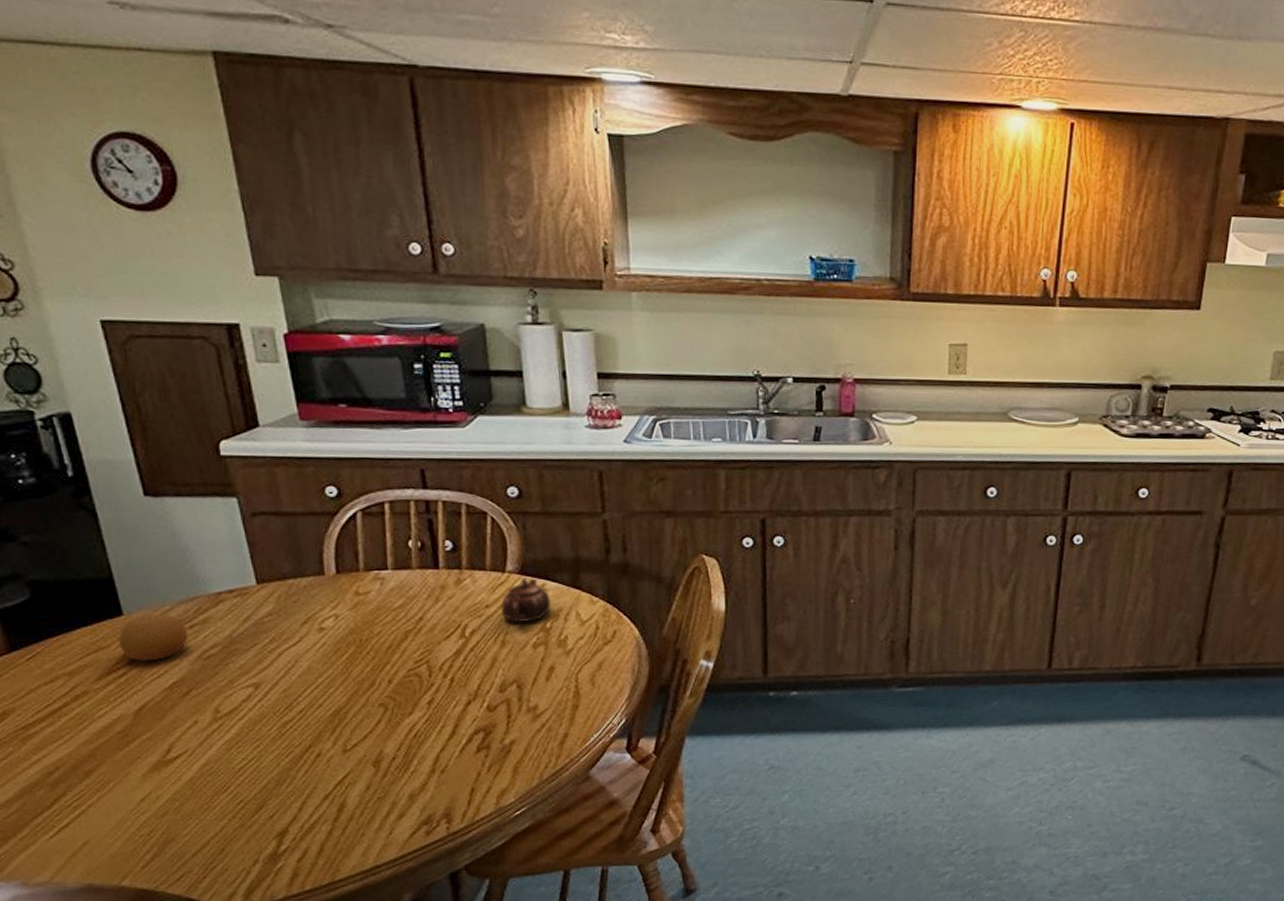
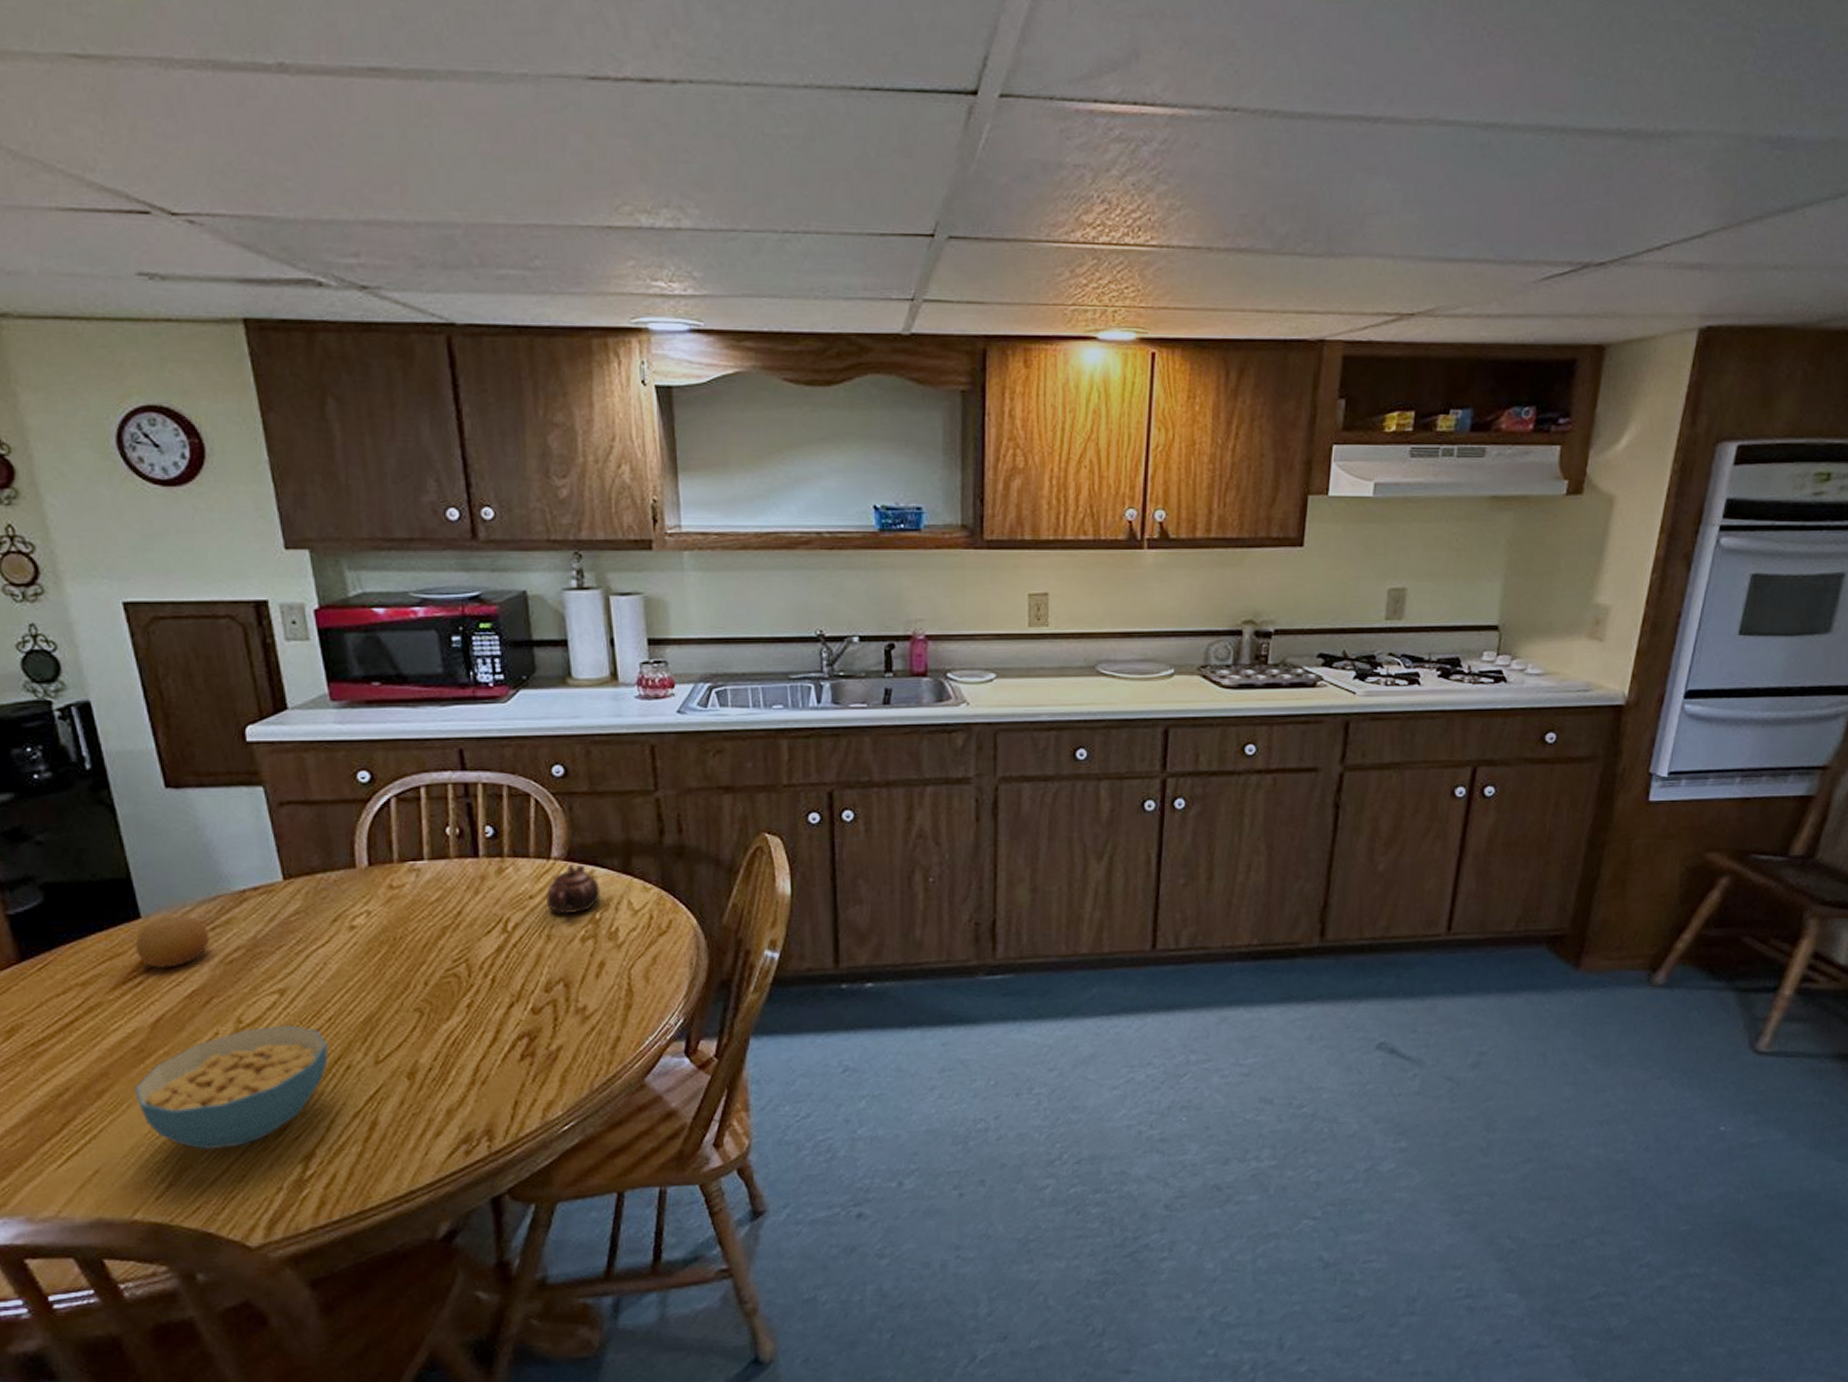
cereal bowl: none [120,716,300,824] -> present [134,1025,329,1149]

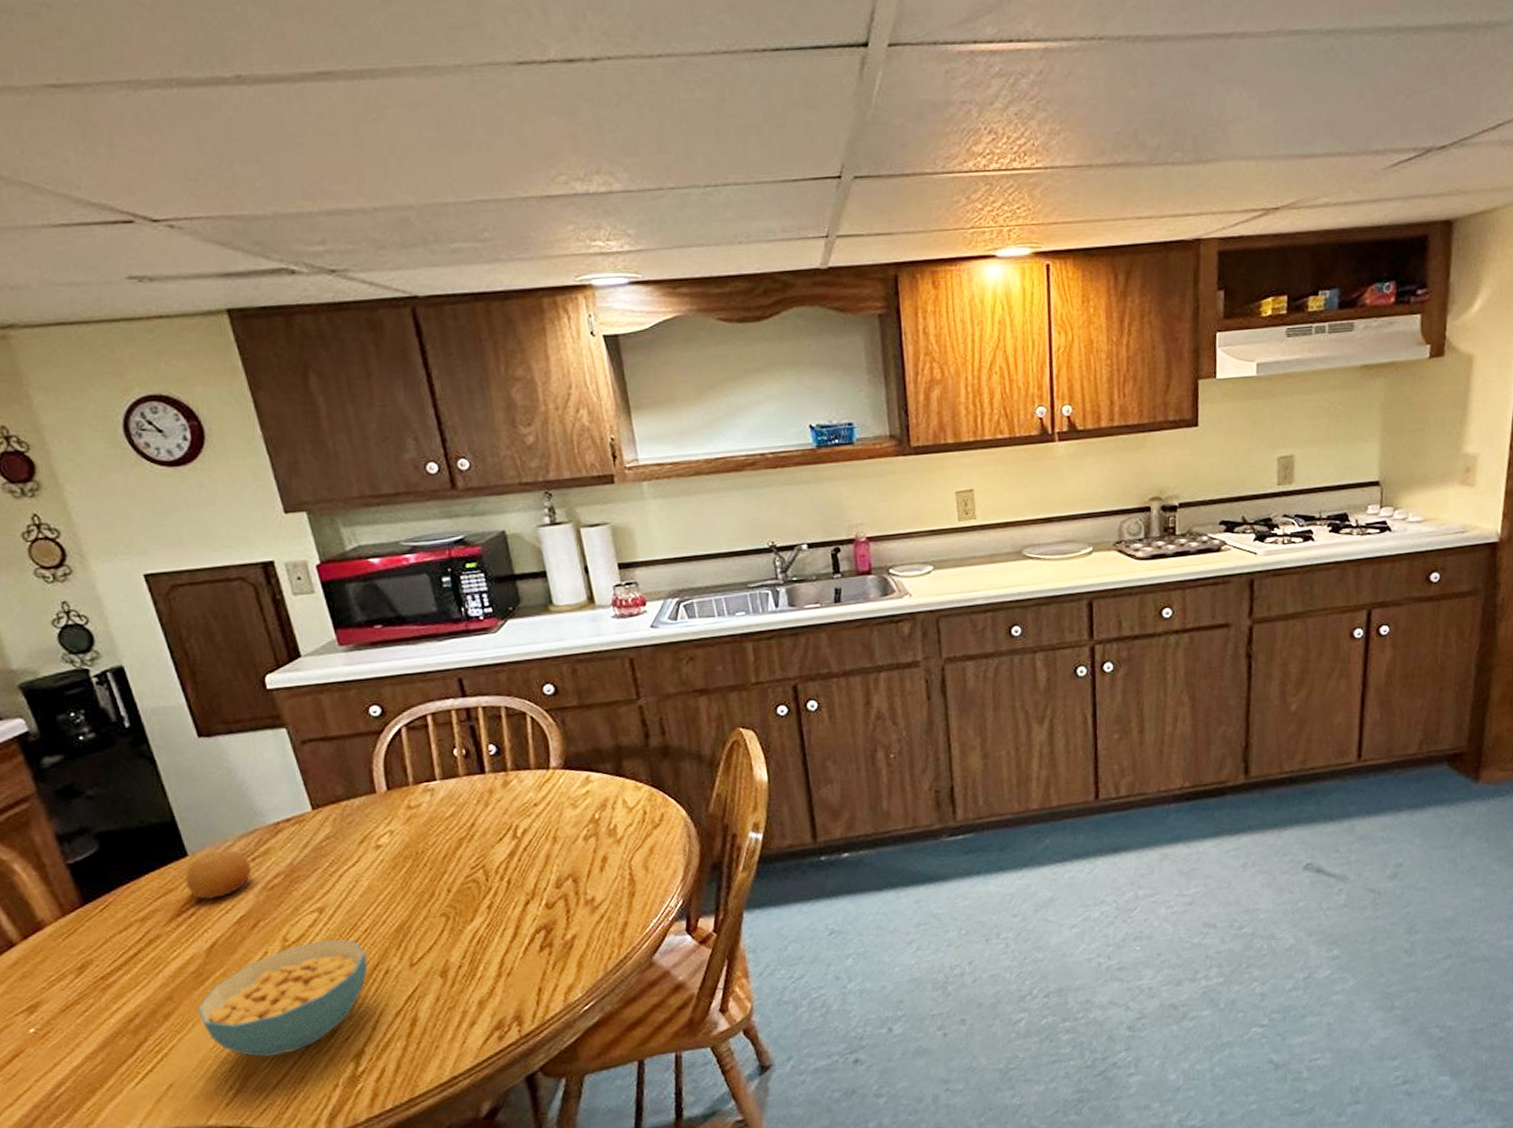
teapot: present [545,864,600,914] -> none [548,771,598,817]

